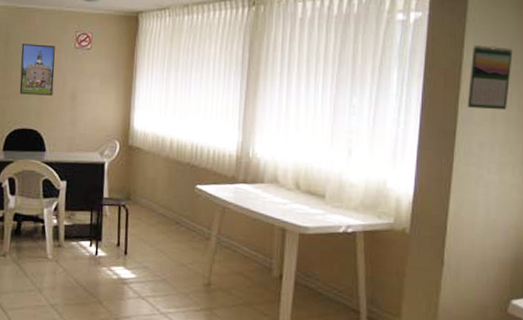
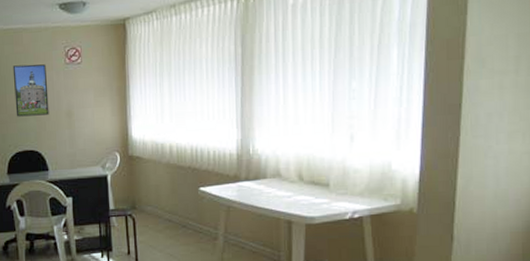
calendar: present [467,44,513,111] -> none [472,8,520,78]

